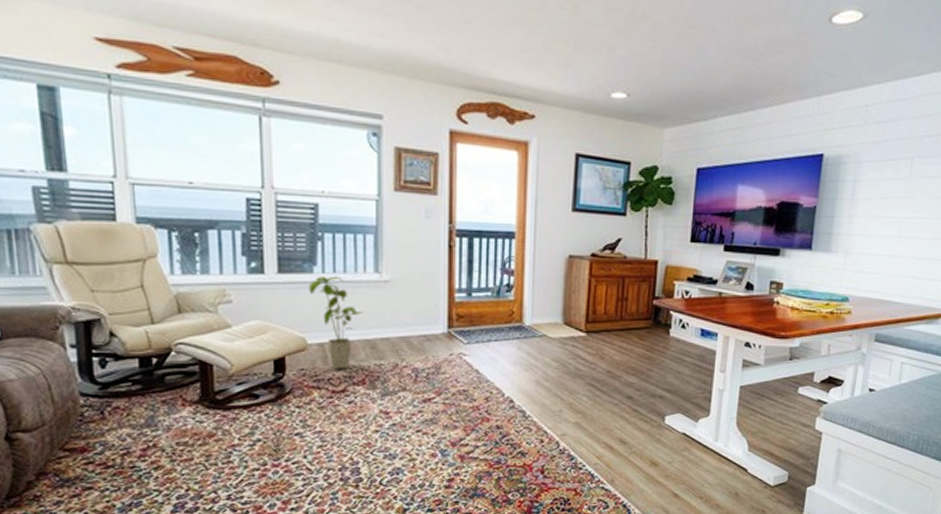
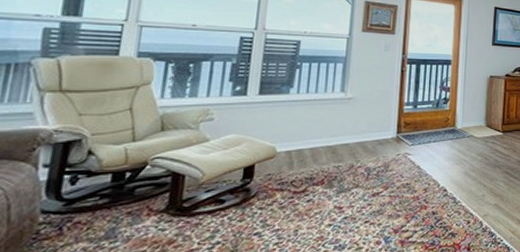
house plant: present [308,275,363,369] -> none [283,95,328,173]

